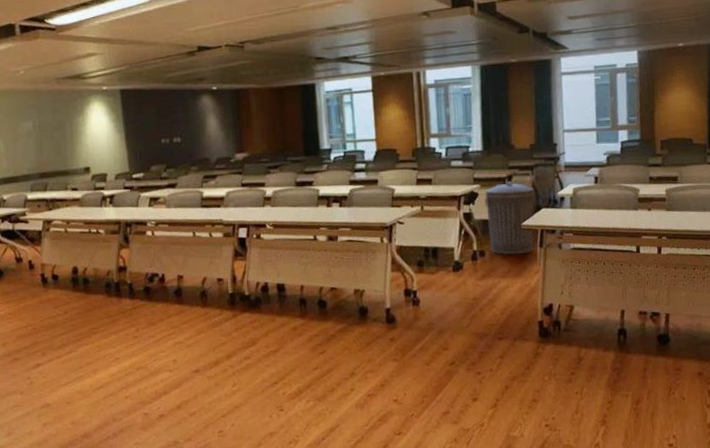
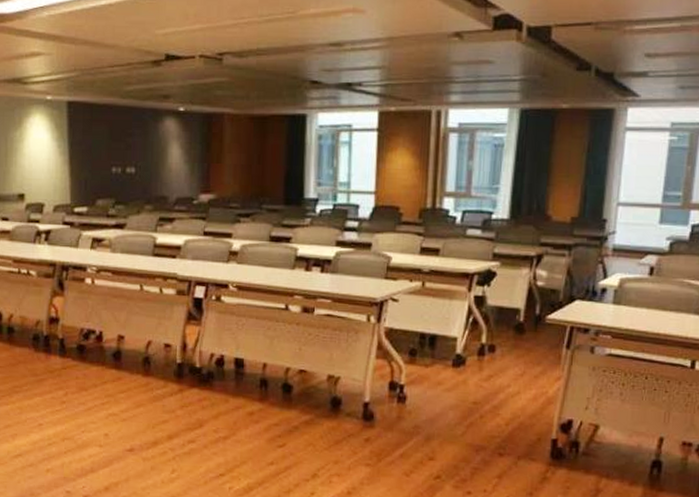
trash can: present [484,181,536,255] -> none [503,261,570,355]

